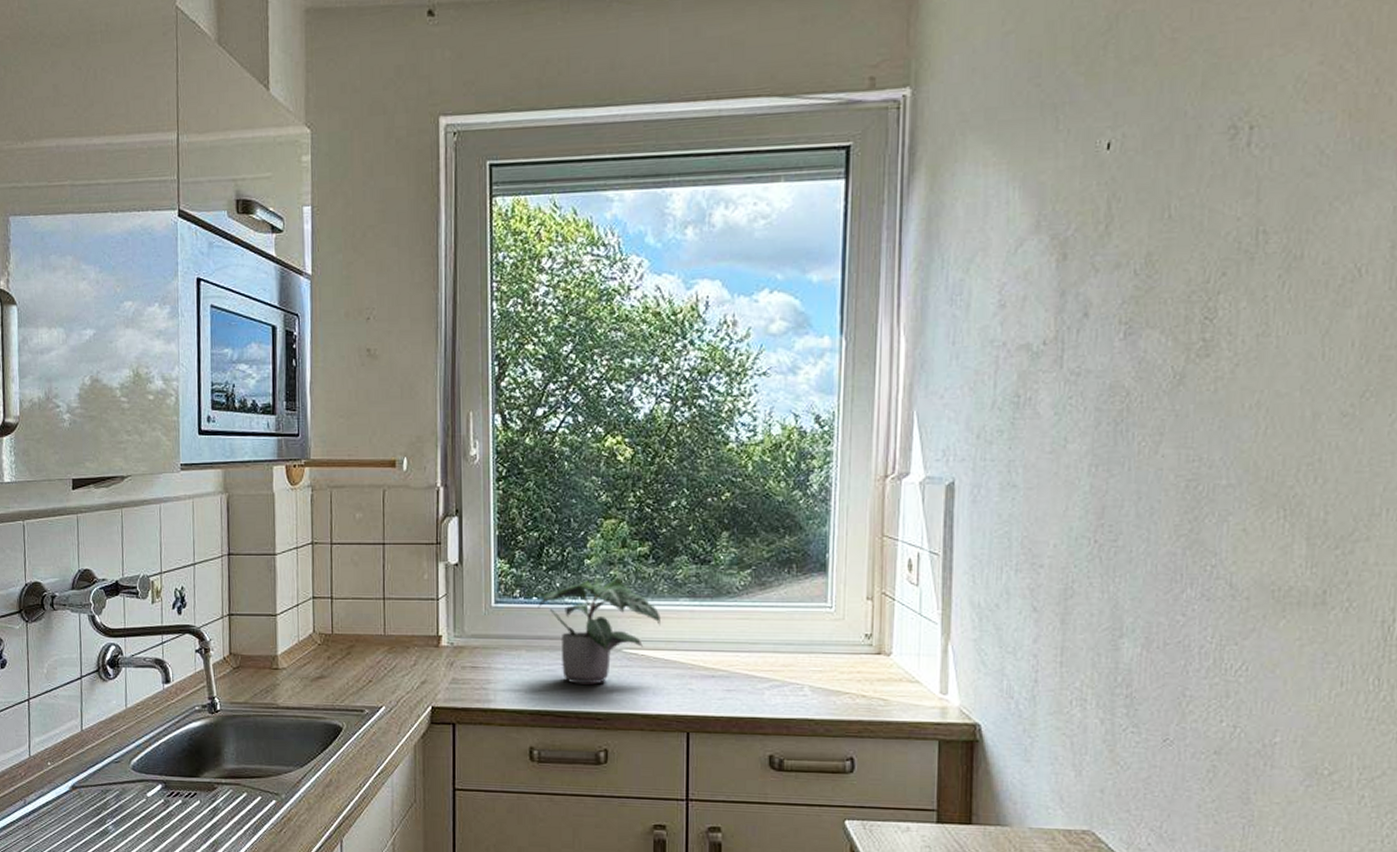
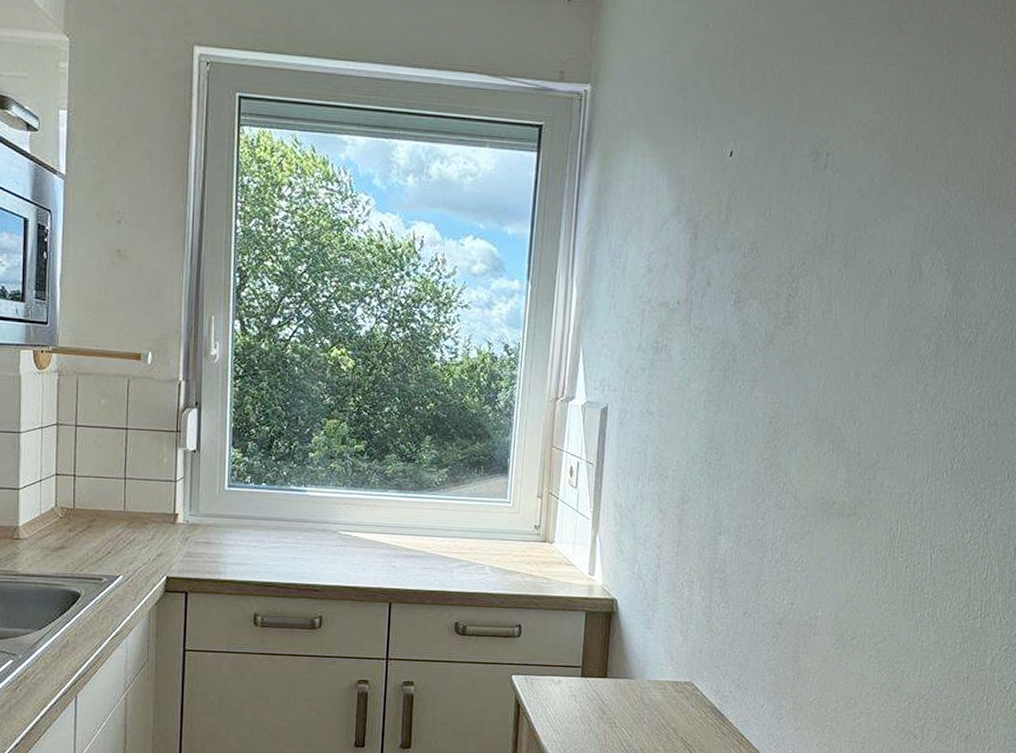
potted plant: present [538,578,662,685] -> none [266,470,373,561]

